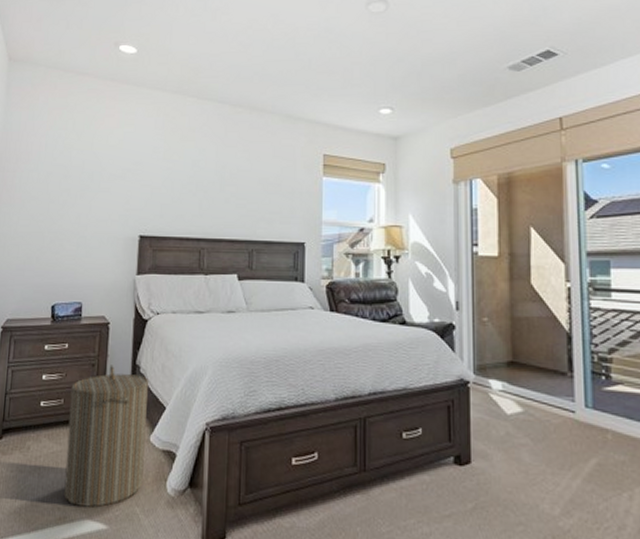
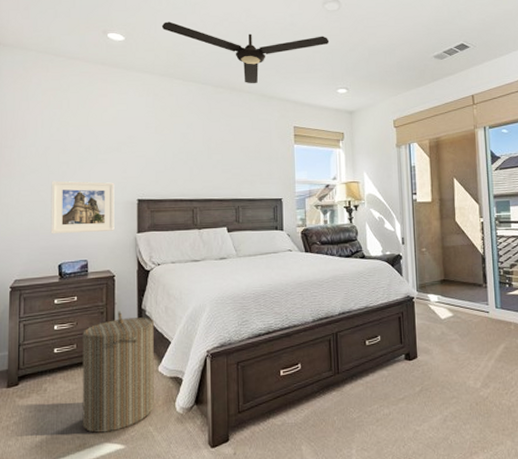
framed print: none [46,210,116,271] -> present [50,180,115,234]
ceiling fan: none [177,30,372,103] -> present [161,21,330,84]

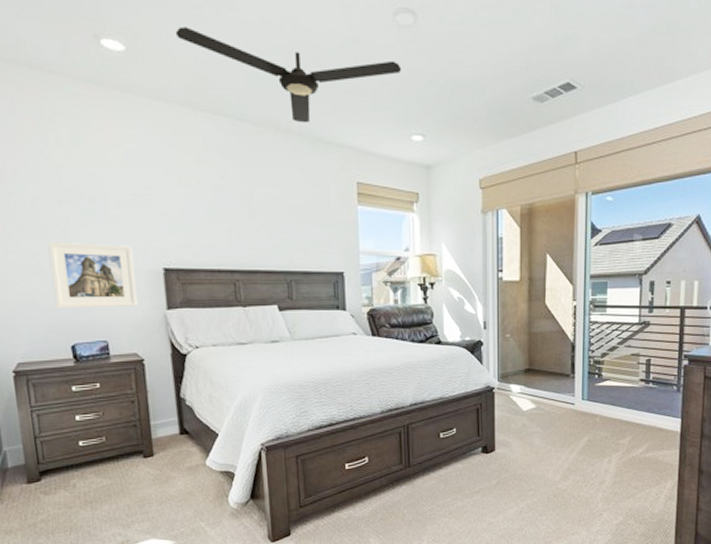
laundry hamper: present [82,311,155,433] -> none [111,400,204,529]

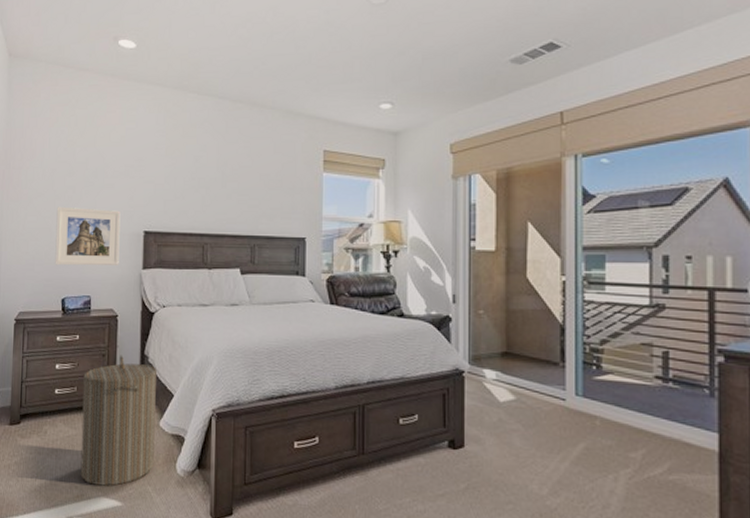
laundry hamper: none [111,400,204,529] -> present [80,355,158,486]
ceiling fan: present [175,26,402,123] -> none [176,24,373,98]

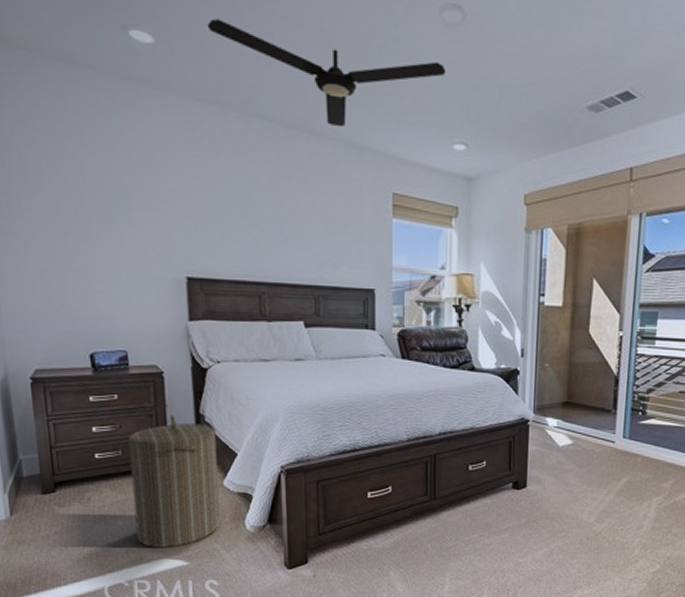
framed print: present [55,206,121,266] -> none [69,244,159,316]
ceiling fan: none [176,24,373,98] -> present [207,18,447,128]

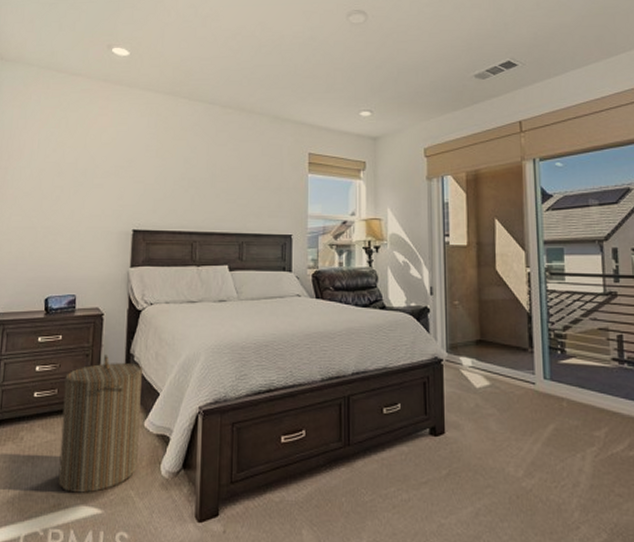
ceiling fan: present [207,18,447,128] -> none [169,35,353,105]

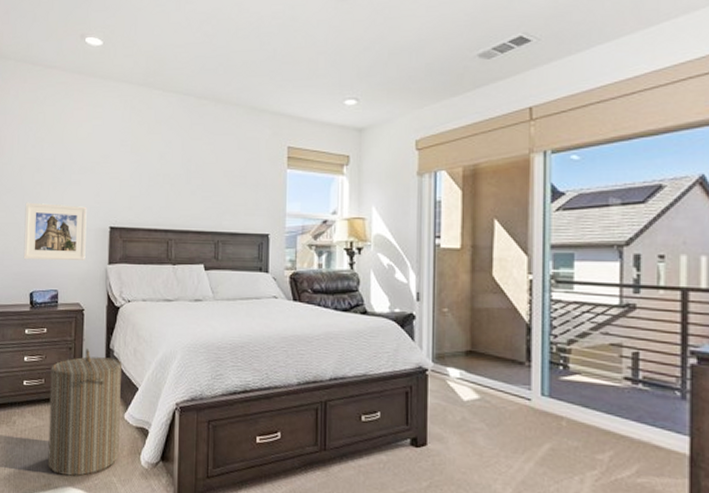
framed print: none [39,206,110,265] -> present [23,202,87,261]

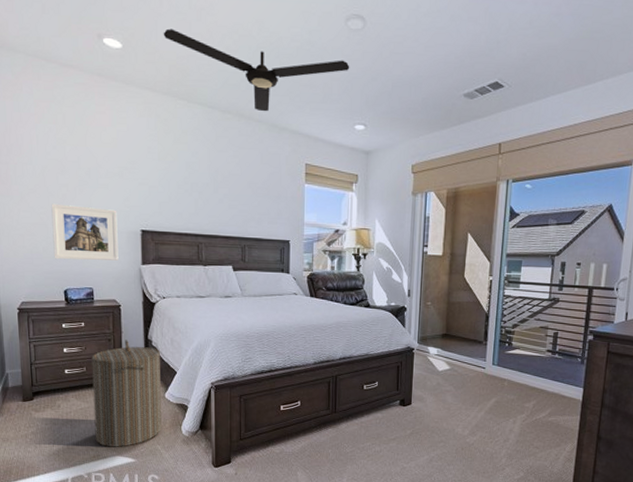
ceiling fan: none [142,21,338,95] -> present [163,28,350,112]

